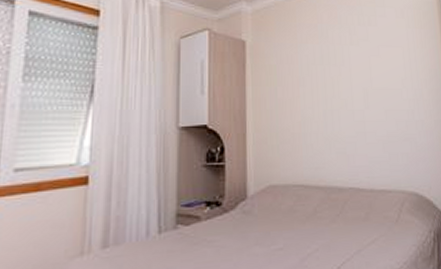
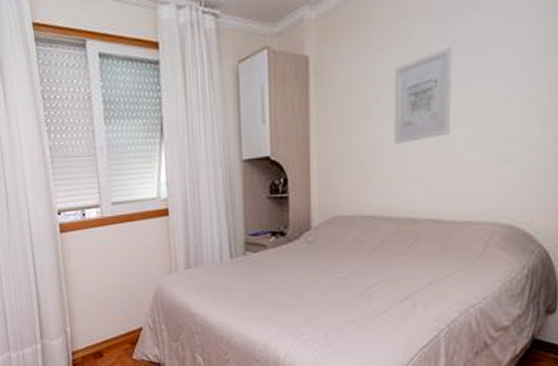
wall art: none [317,47,362,121] -> present [393,46,452,145]

